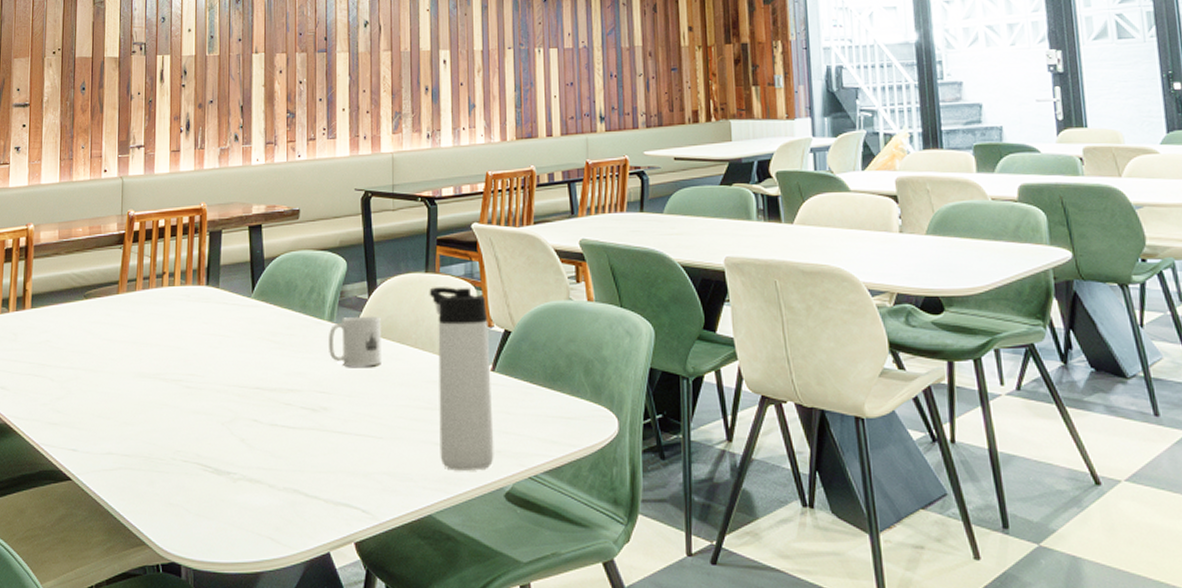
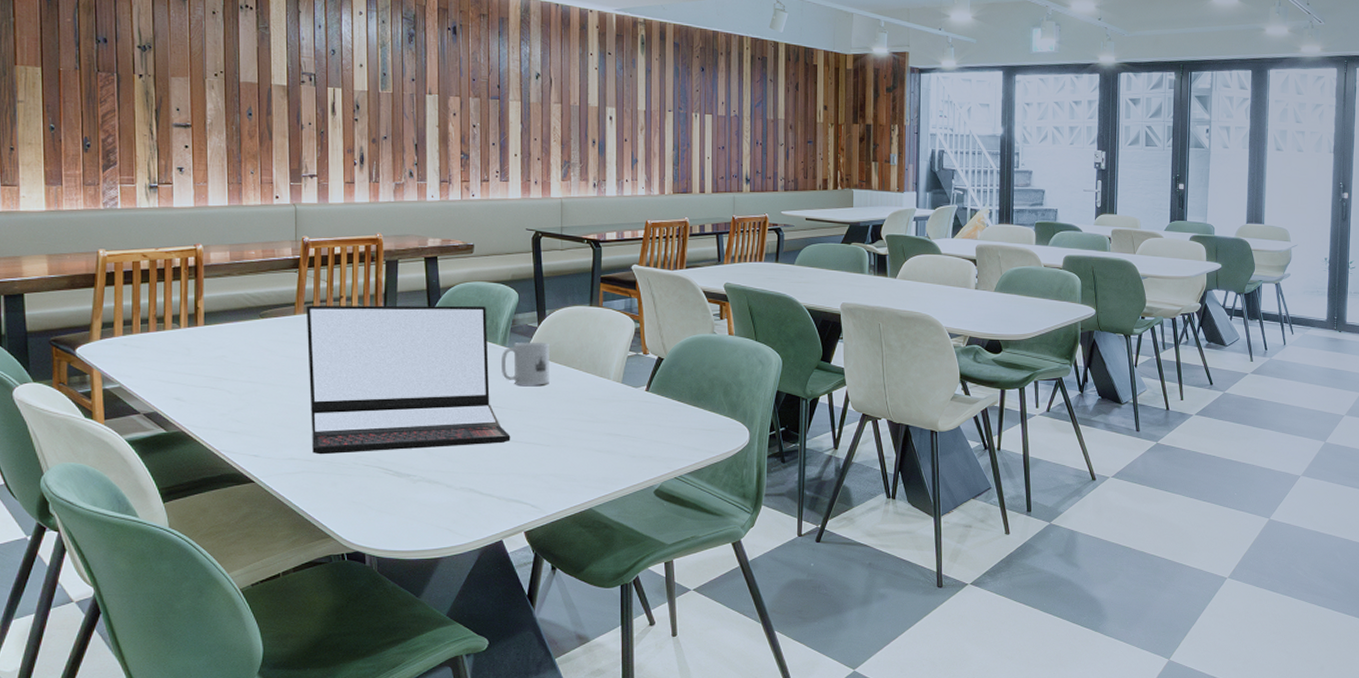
laptop: none [128,277,339,449] -> present [305,305,511,455]
thermos bottle: present [429,287,494,471] -> none [593,319,646,472]

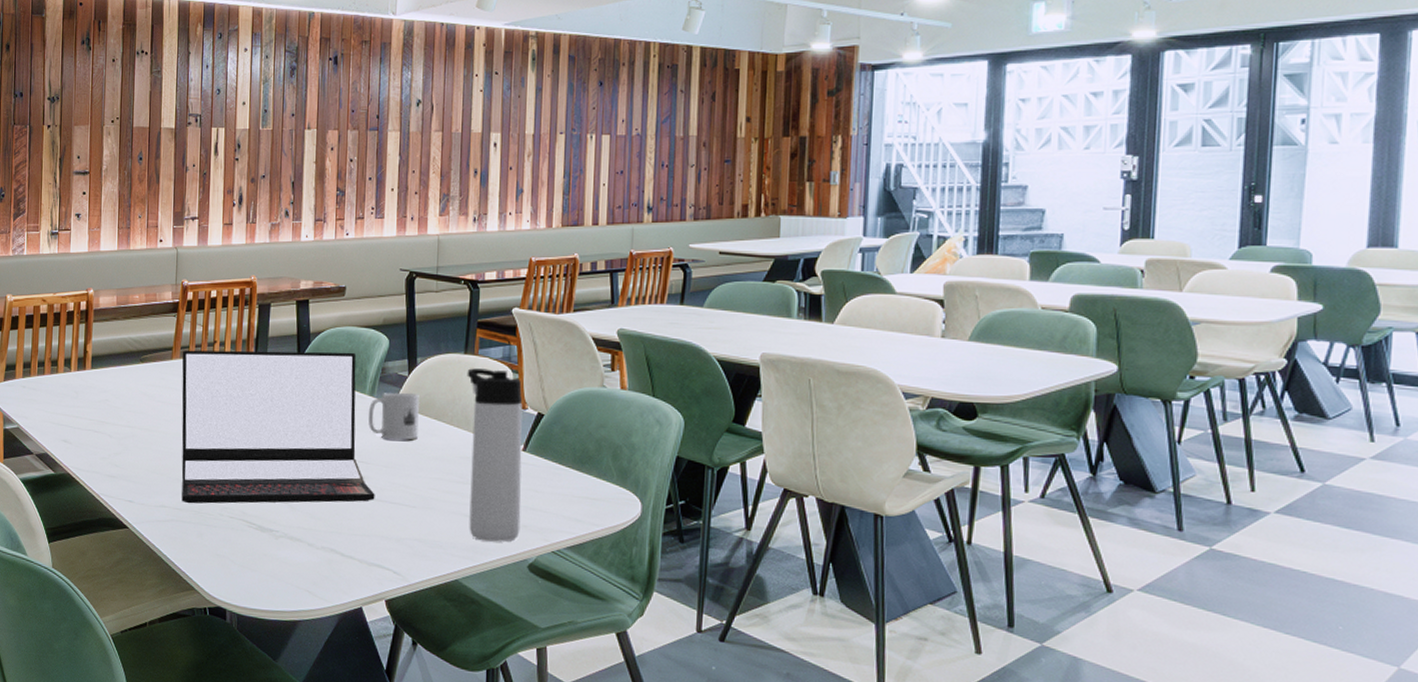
thermos bottle: none [593,319,646,472] -> present [467,368,523,543]

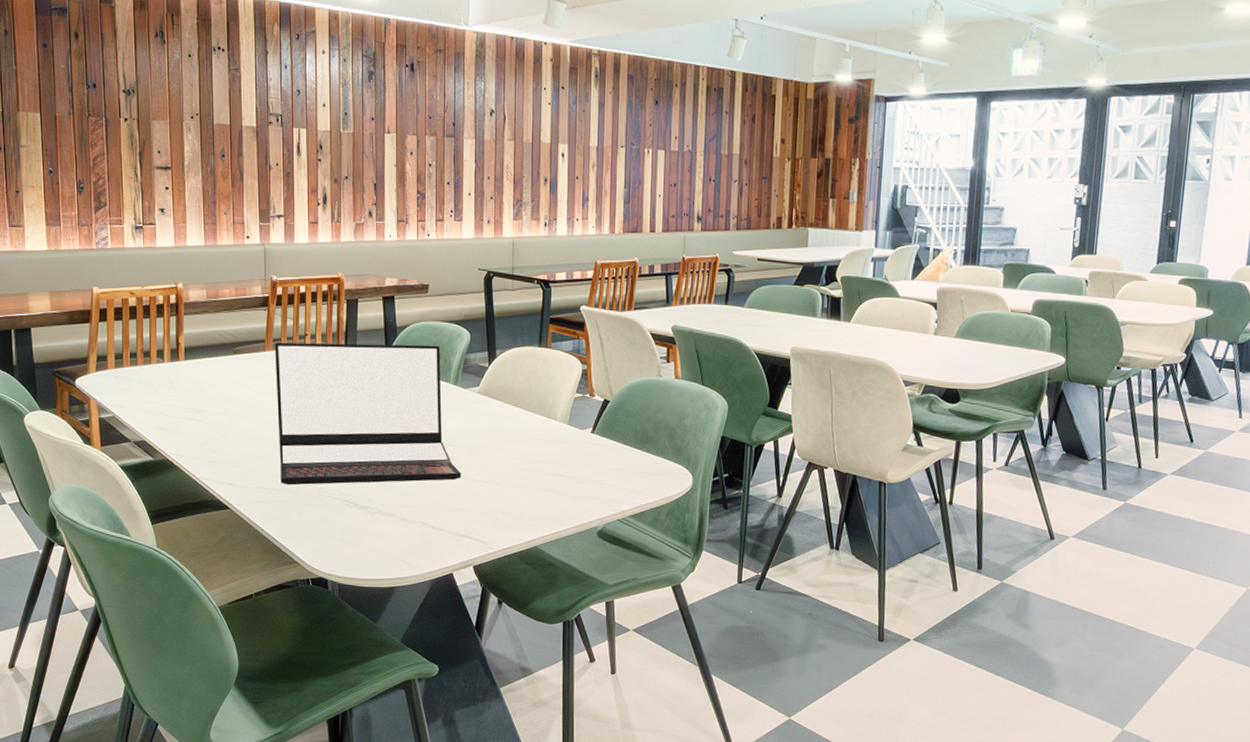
mug: present [369,392,420,440] -> none [454,381,500,425]
thermos bottle: present [467,368,523,543] -> none [541,360,591,513]

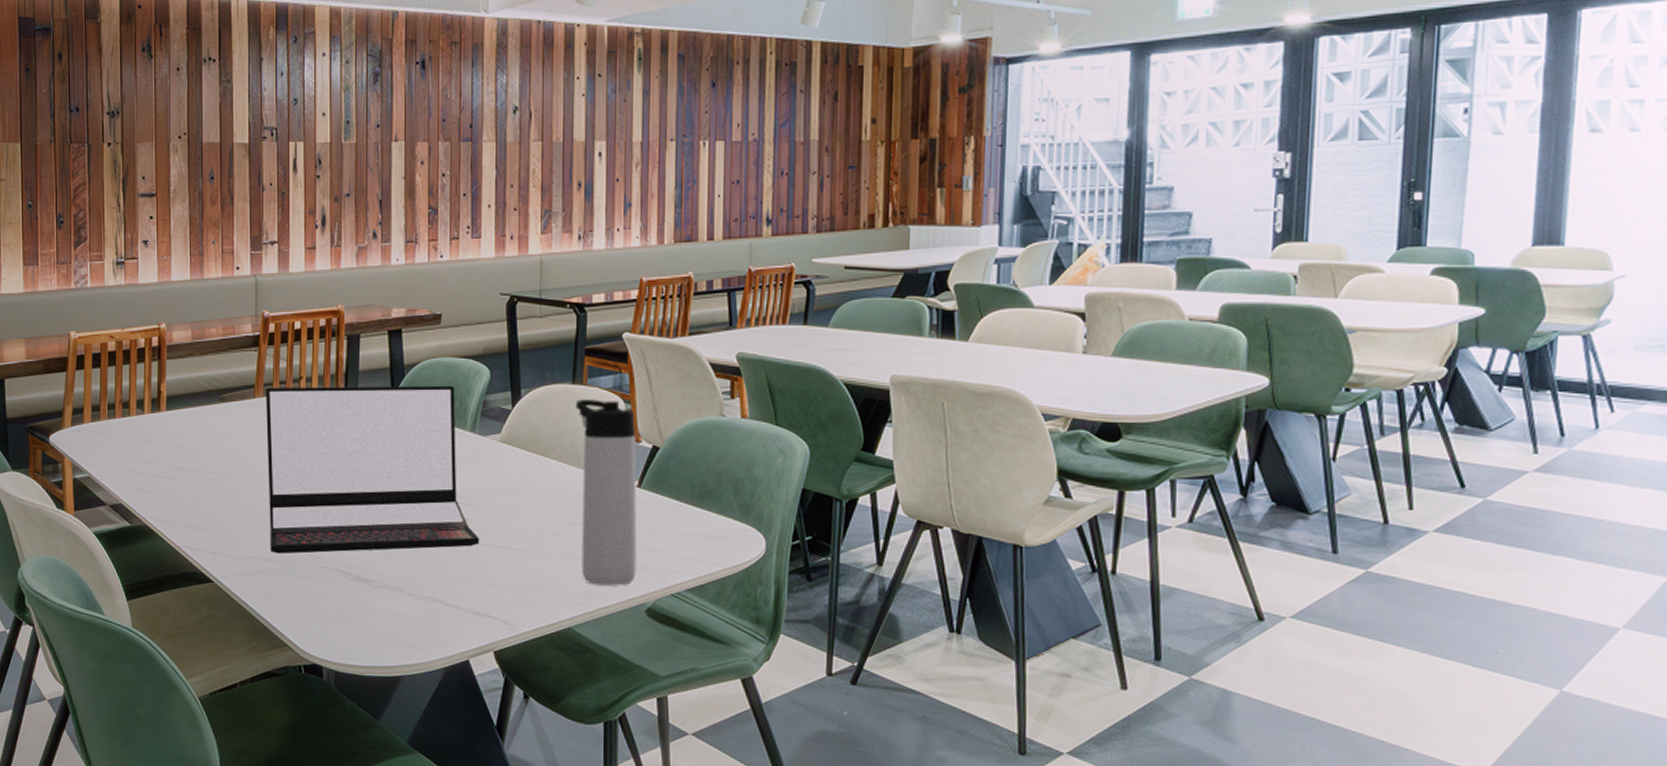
thermos bottle: none [541,360,591,513] -> present [575,399,637,586]

